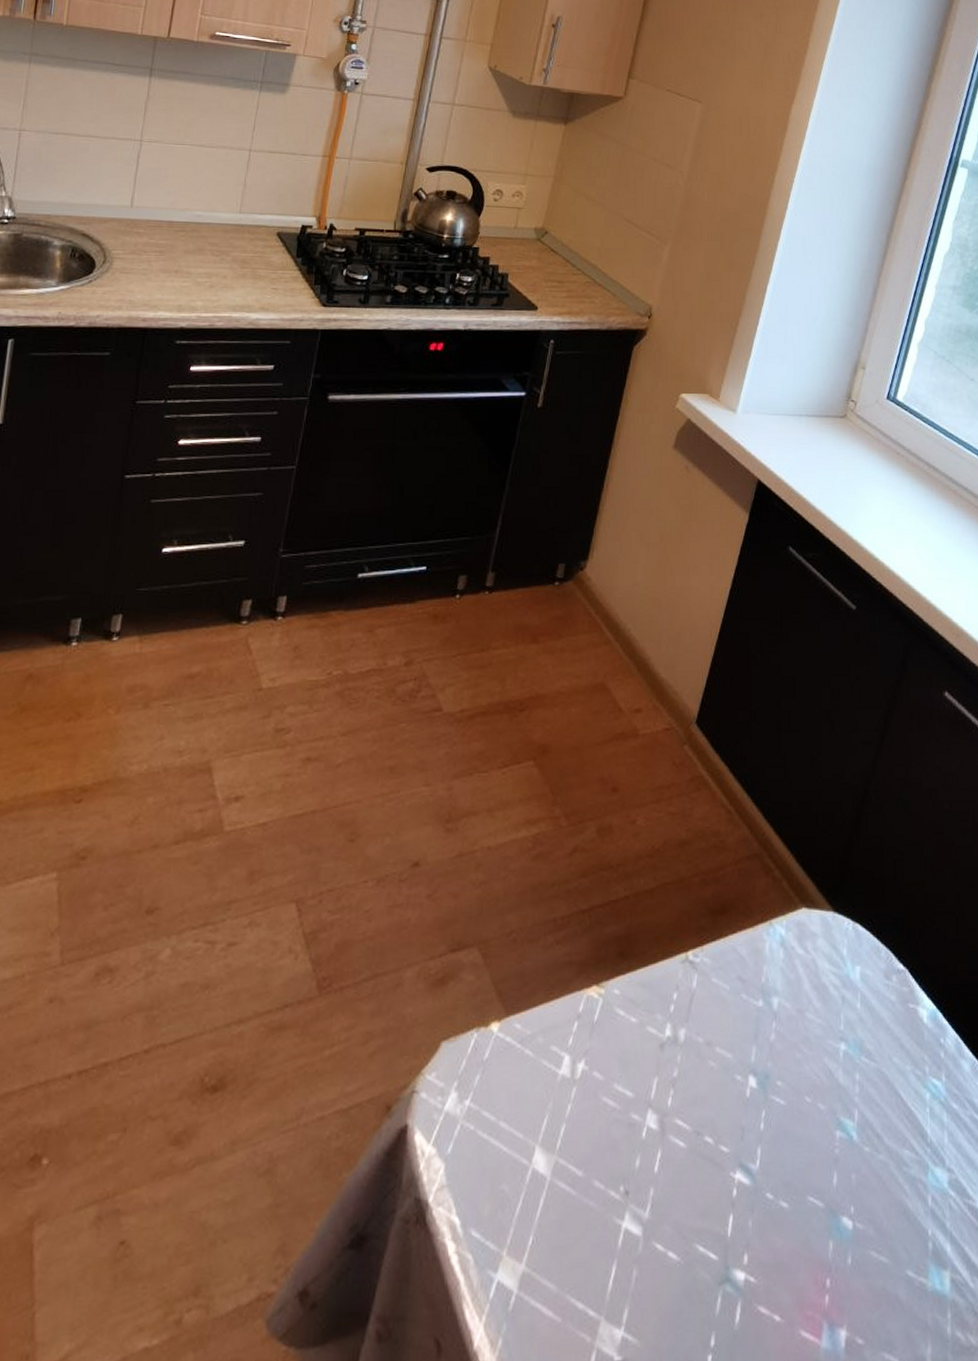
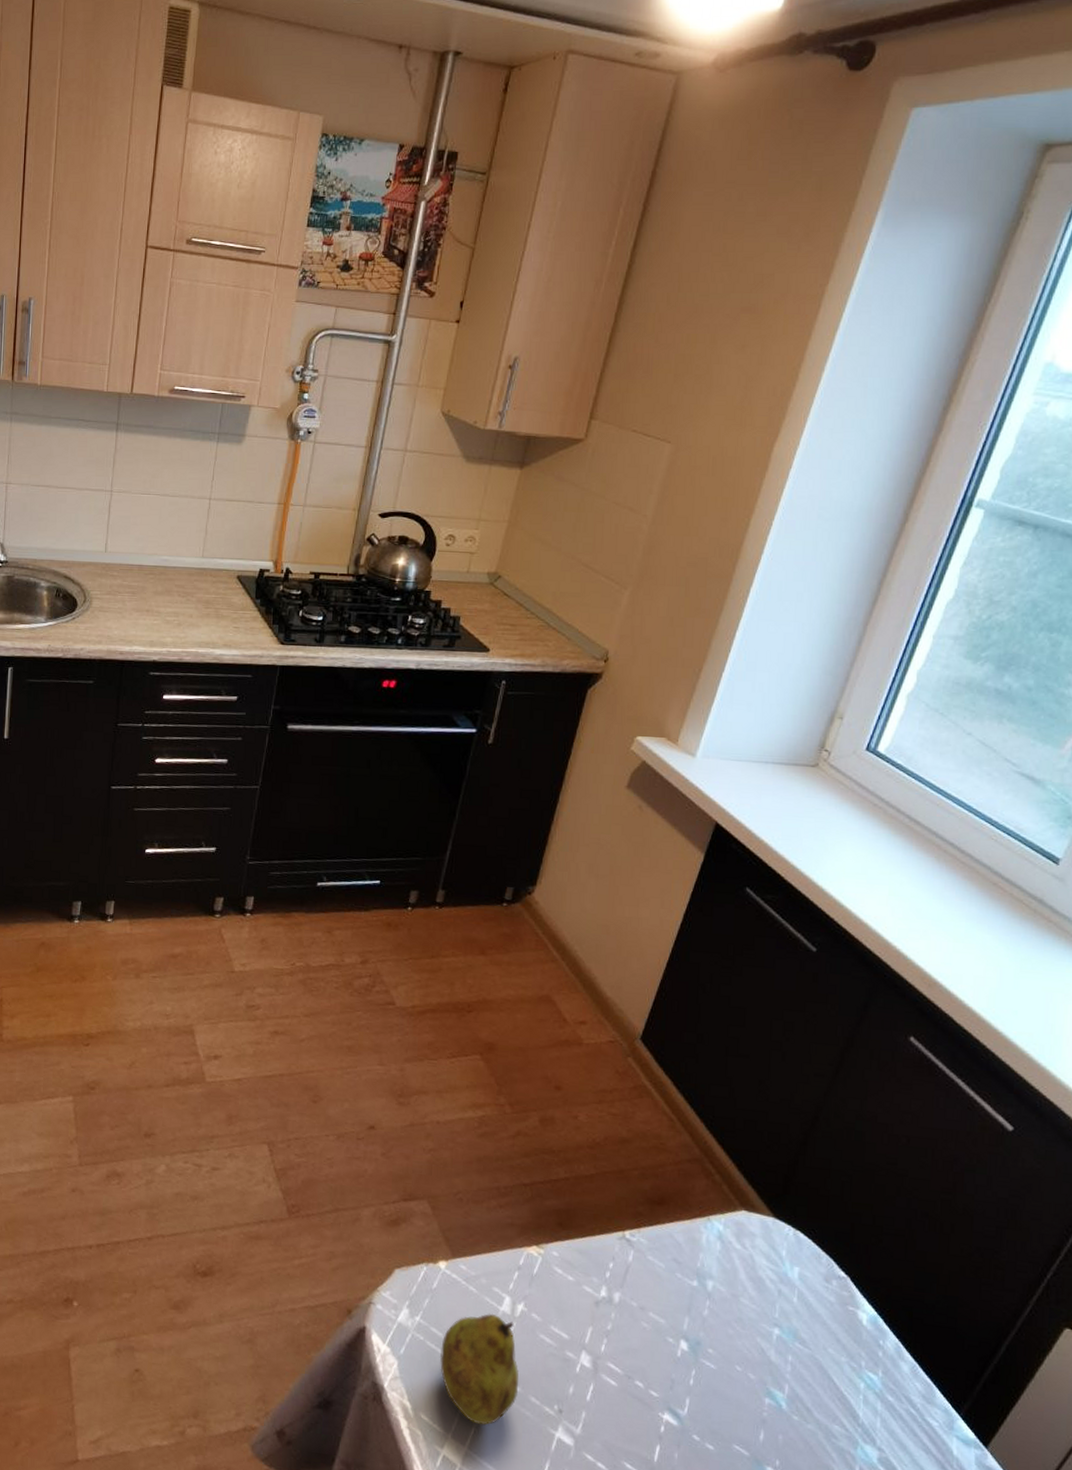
fruit: none [493,1080,581,1231] -> present [440,1313,519,1426]

